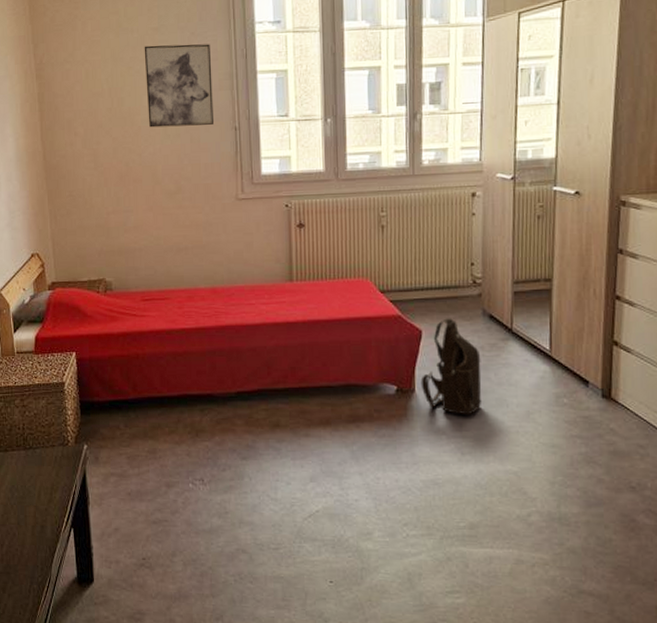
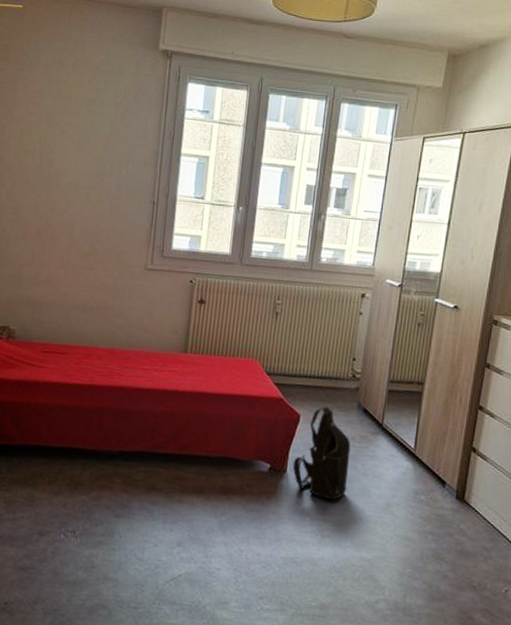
wall art: present [144,44,213,128] -> none [73,114,141,196]

